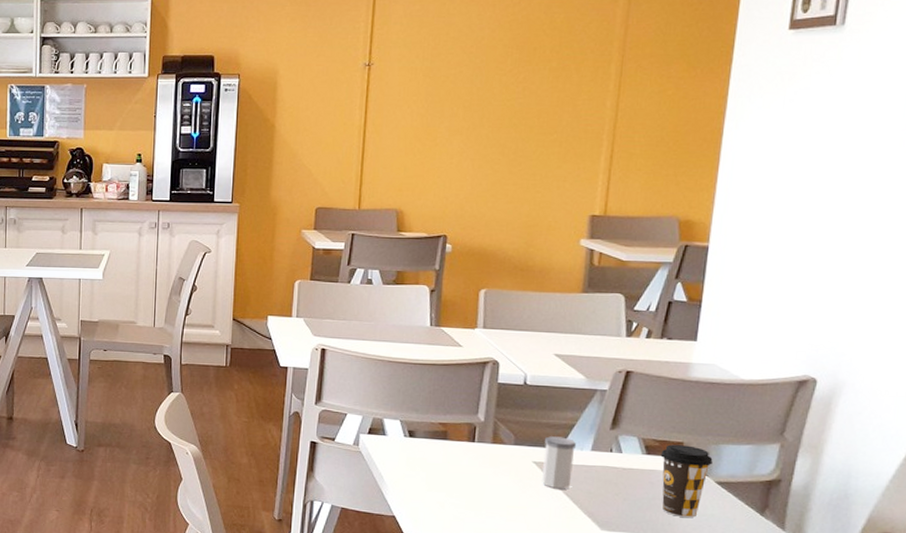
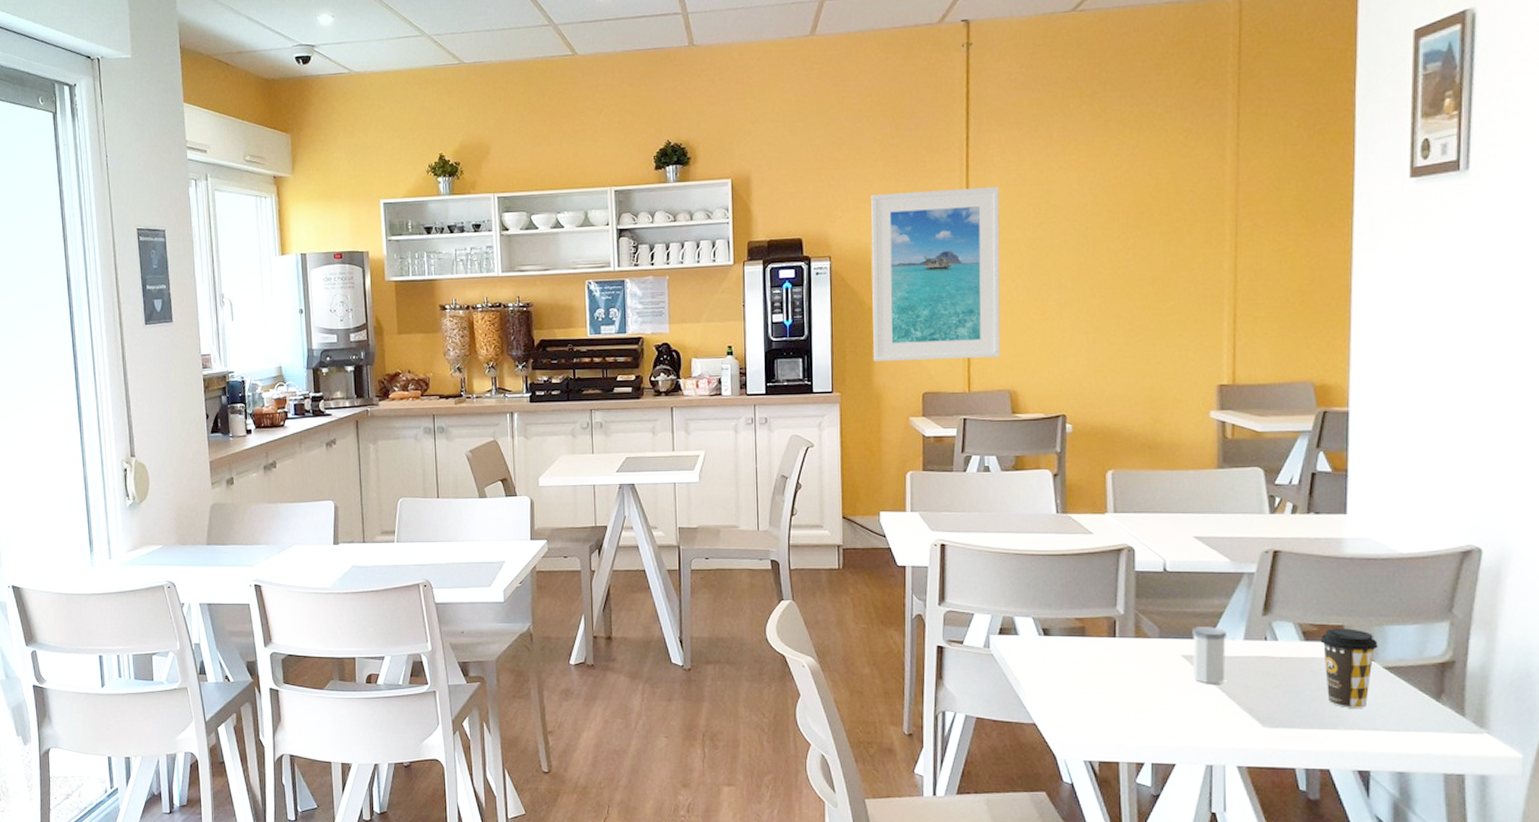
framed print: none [272,16,403,179] -> present [871,186,1001,361]

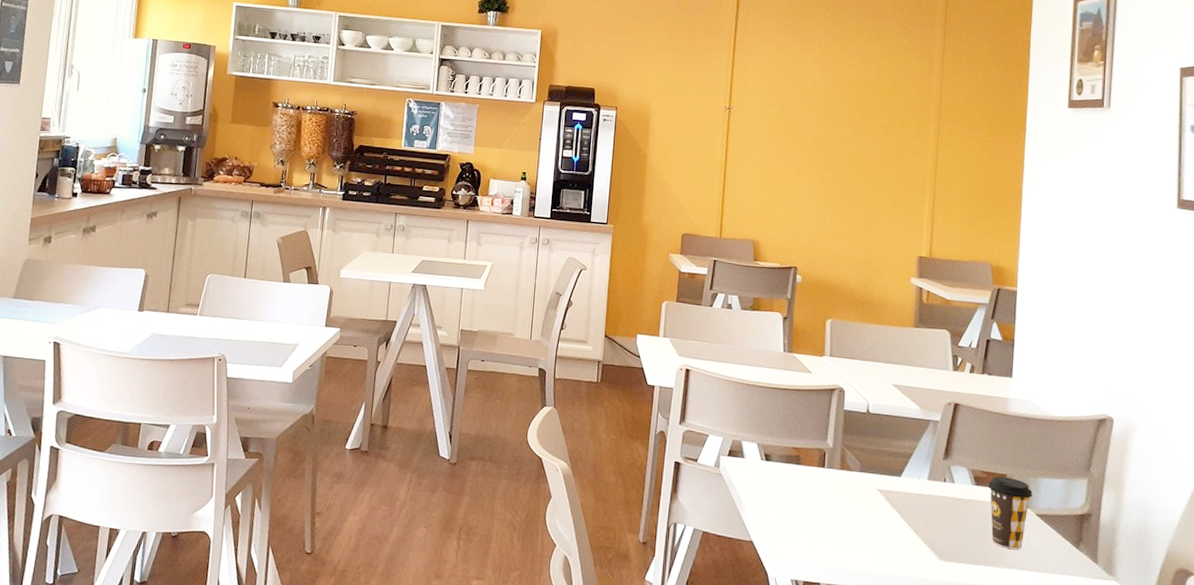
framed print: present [871,186,1001,361] -> none [643,60,757,211]
salt shaker: present [1191,626,1226,684] -> none [885,464,914,518]

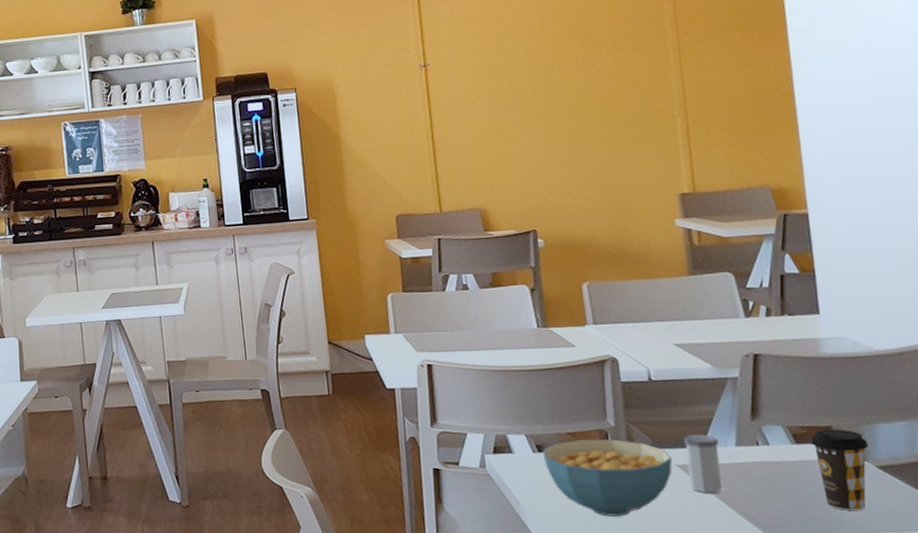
cereal bowl: none [769,454,875,527] -> present [542,439,673,517]
salt shaker: none [885,464,914,518] -> present [683,434,723,493]

